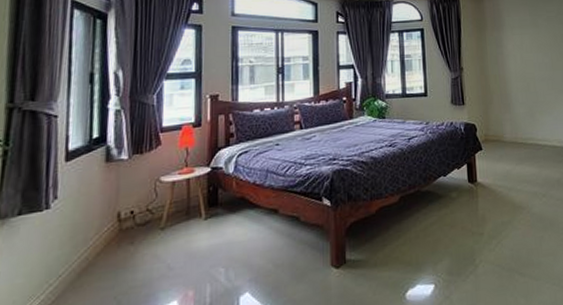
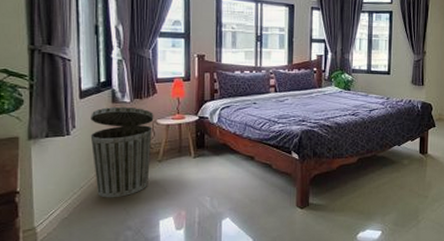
trash can: none [75,164,157,287] -> present [90,106,154,198]

